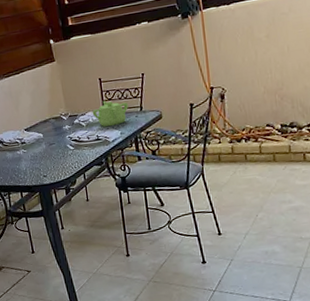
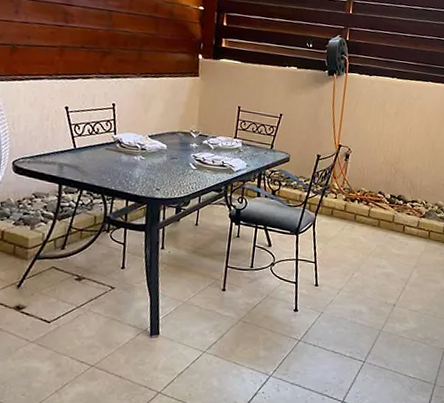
teapot: present [92,100,129,127] -> none [223,129,261,157]

